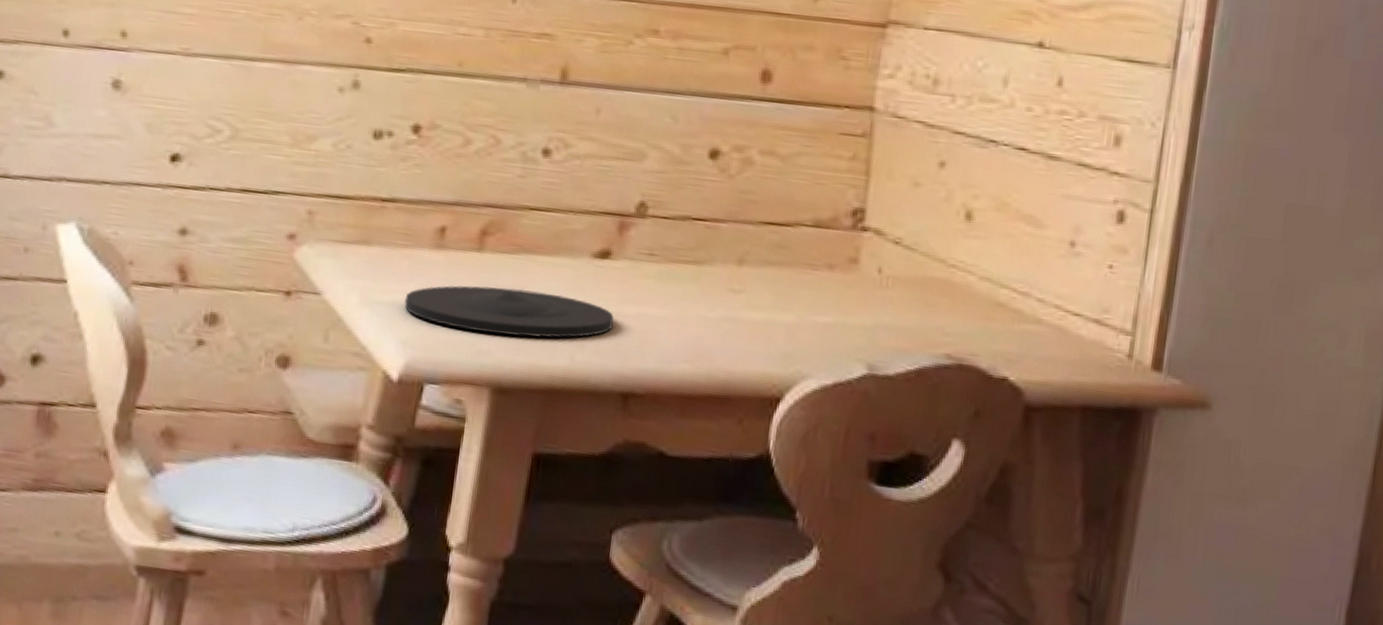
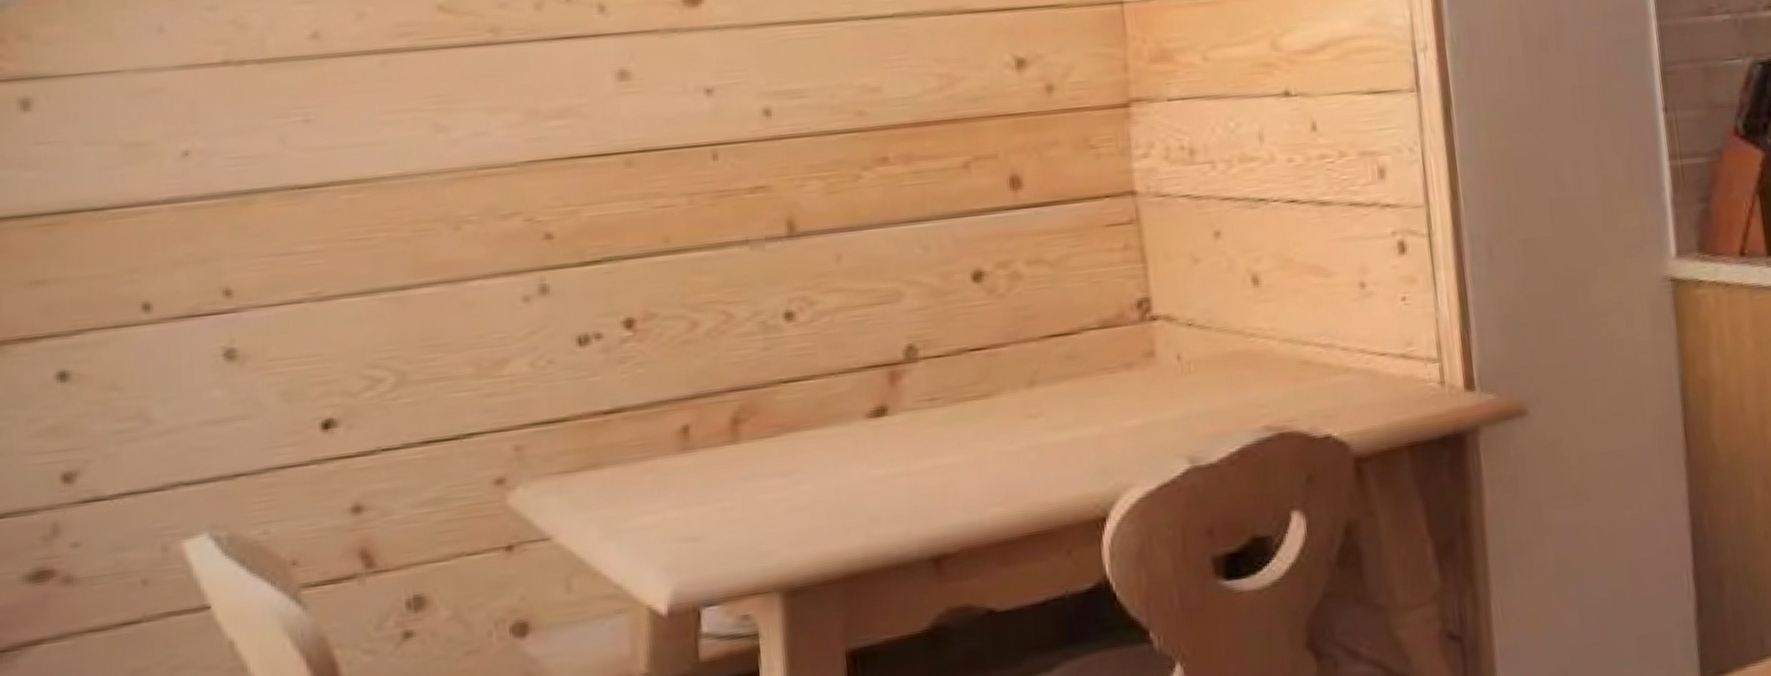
plate: present [404,285,614,339] -> none [656,467,906,537]

